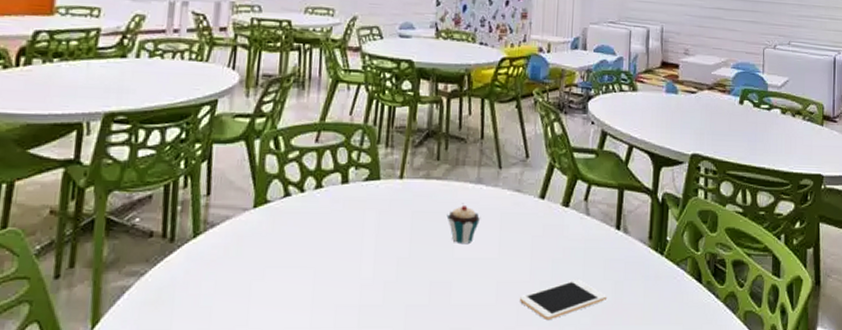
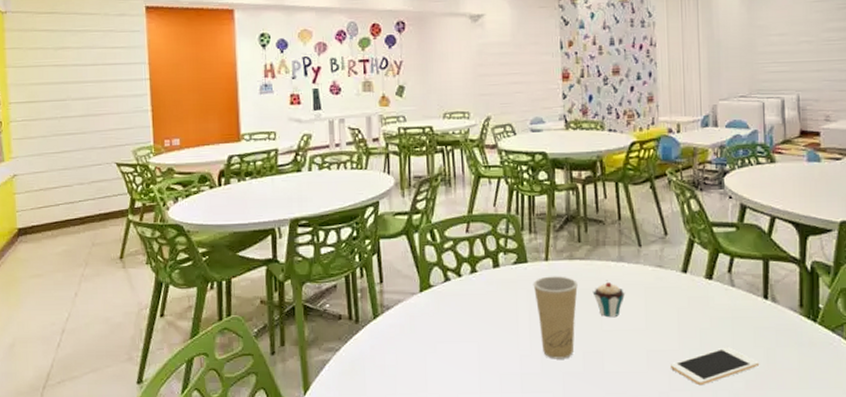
paper cup: none [383,196,432,290] -> present [533,276,578,359]

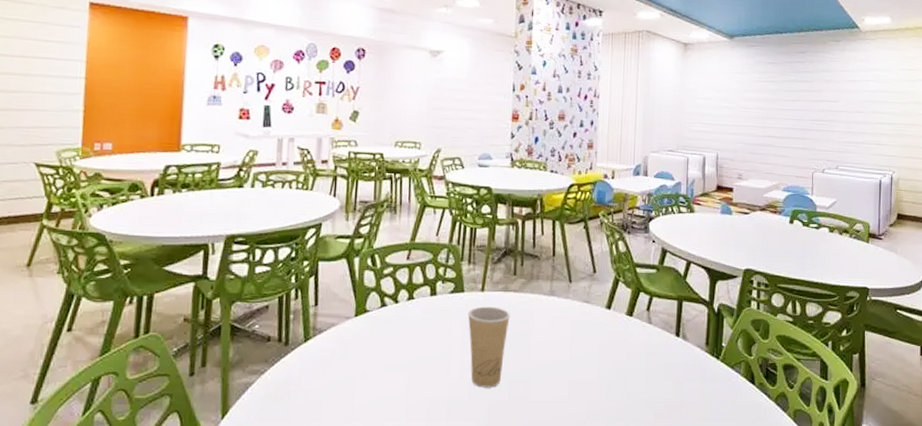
cupcake: present [592,280,626,317] -> none [523,312,554,348]
cell phone: present [670,347,760,386] -> none [588,380,668,416]

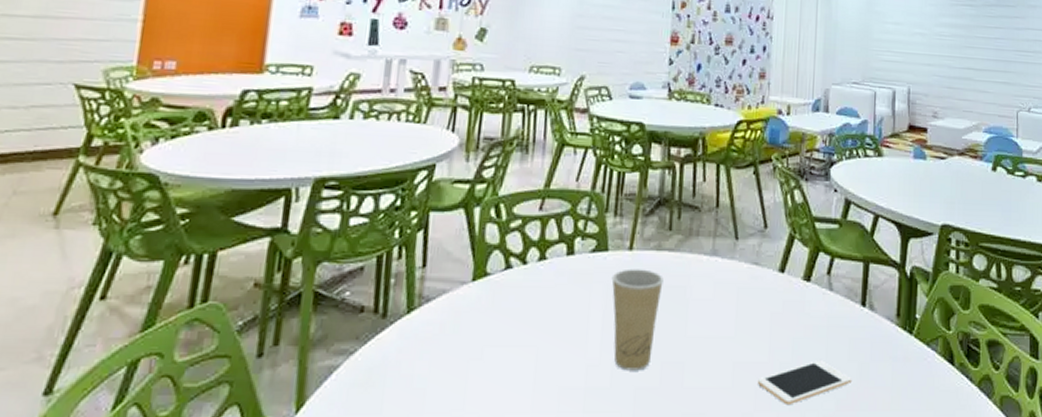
cell phone: none [588,380,668,416] -> present [757,360,853,406]

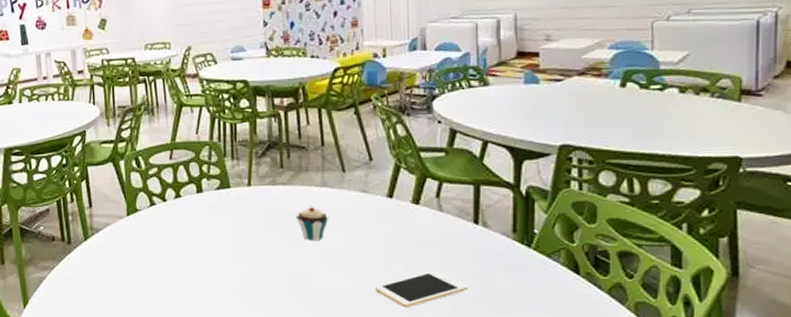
paper cup: present [611,269,663,371] -> none [236,201,281,280]
cupcake: none [679,276,716,320] -> present [295,205,329,240]

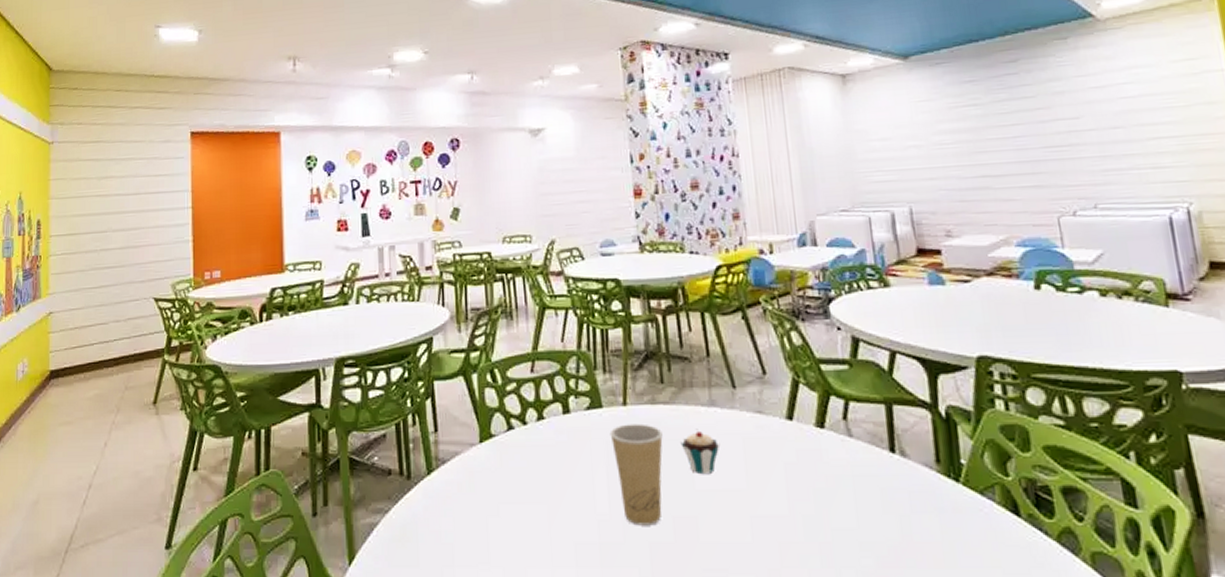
paper cup: none [236,201,281,280] -> present [610,423,663,526]
cell phone: present [374,271,469,308] -> none [779,513,892,562]

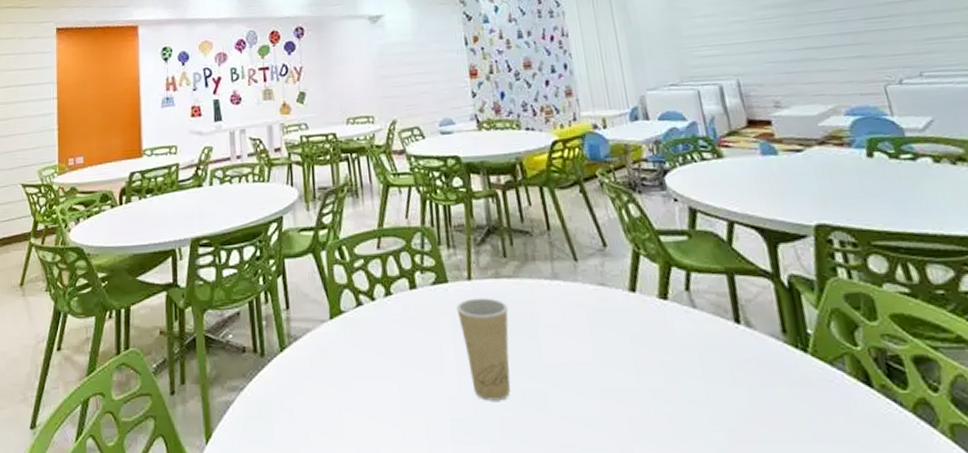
cupcake: present [680,428,721,473] -> none [526,302,566,347]

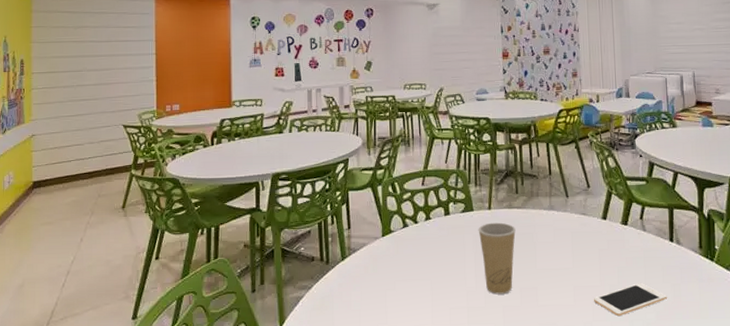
cell phone: none [629,385,744,436] -> present [593,283,668,317]

